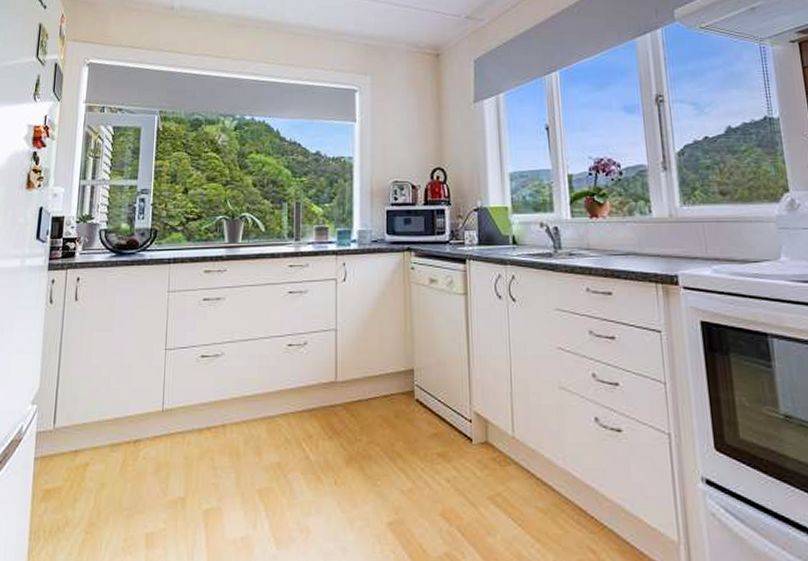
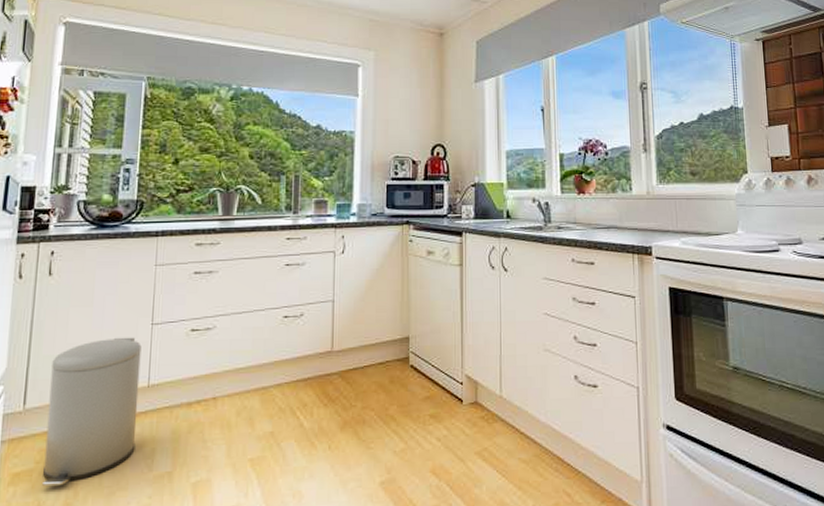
pedal bin: none [70,361,156,505] -> present [42,337,142,487]

